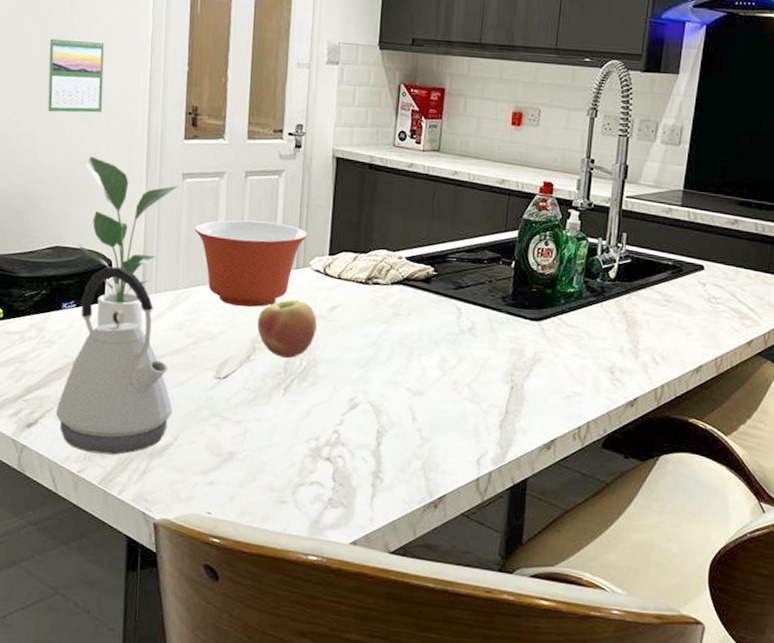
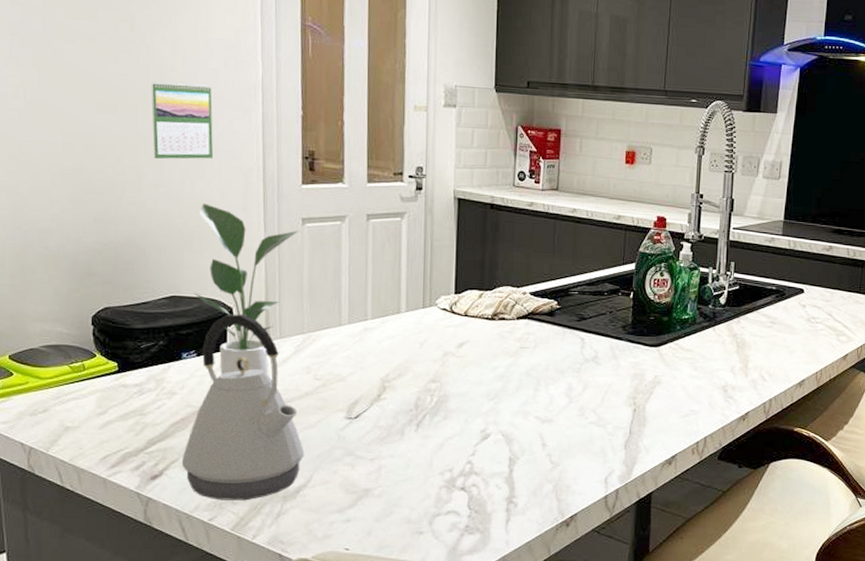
mixing bowl: present [194,220,308,308] -> none [317,262,433,348]
apple: present [257,299,317,359] -> none [387,338,446,396]

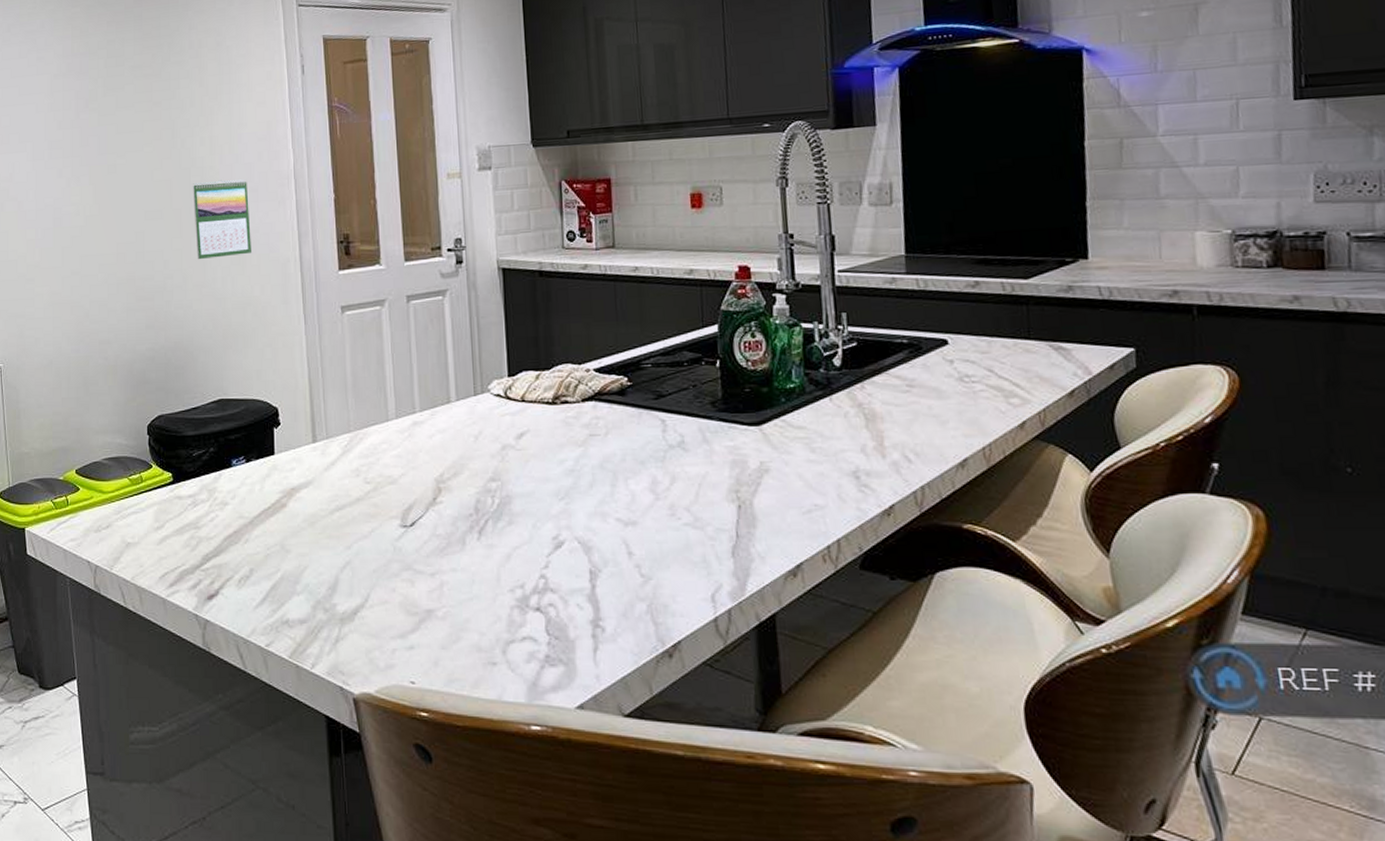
kettle: present [181,314,304,501] -> none [236,414,360,623]
potted plant: present [195,203,299,375] -> none [241,300,339,482]

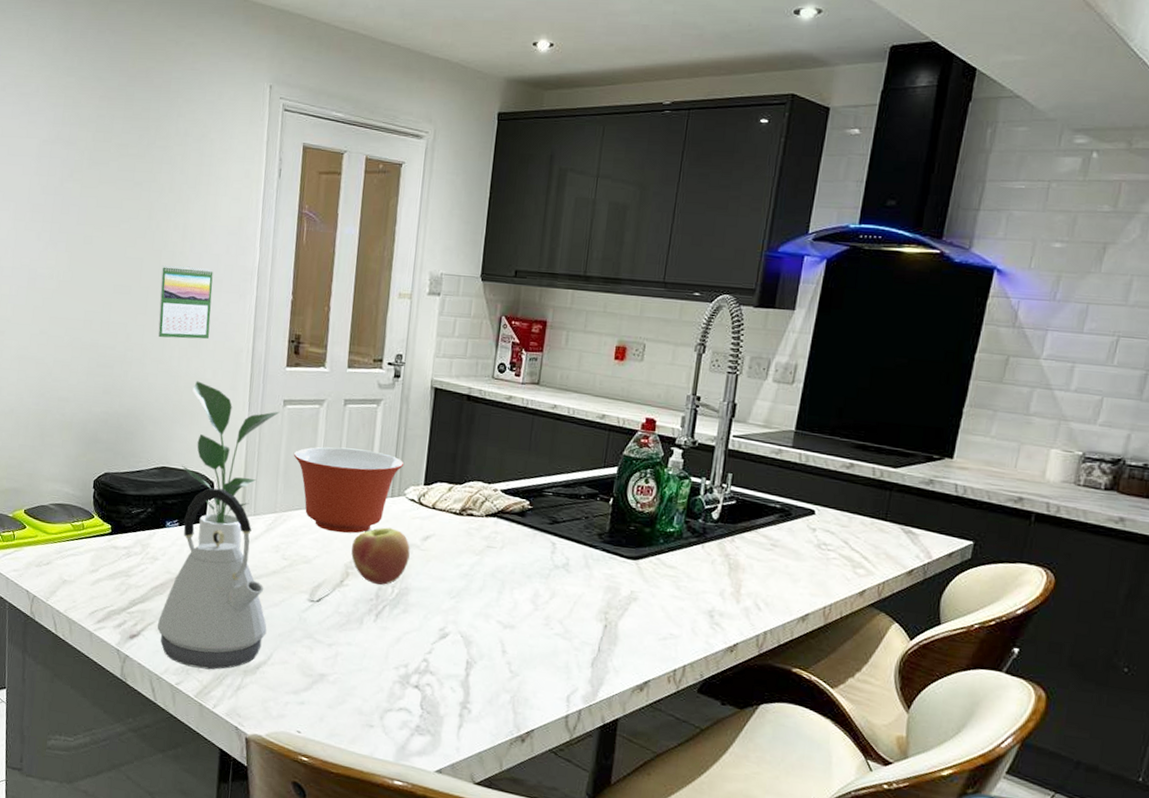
kettle: none [236,414,360,623] -> present [157,488,267,670]
potted plant: none [241,300,339,482] -> present [182,381,280,550]
mixing bowl: none [360,347,483,444] -> present [293,447,404,534]
apple: none [440,430,506,497] -> present [351,527,410,585]

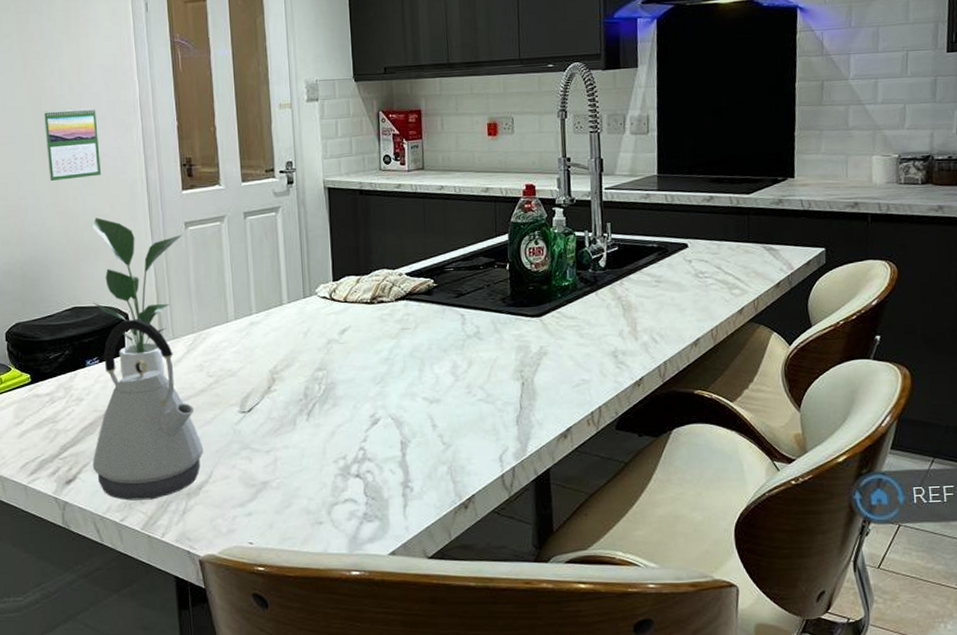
mixing bowl: present [293,447,404,534] -> none [202,257,311,342]
apple: present [351,527,410,585] -> none [273,328,330,385]

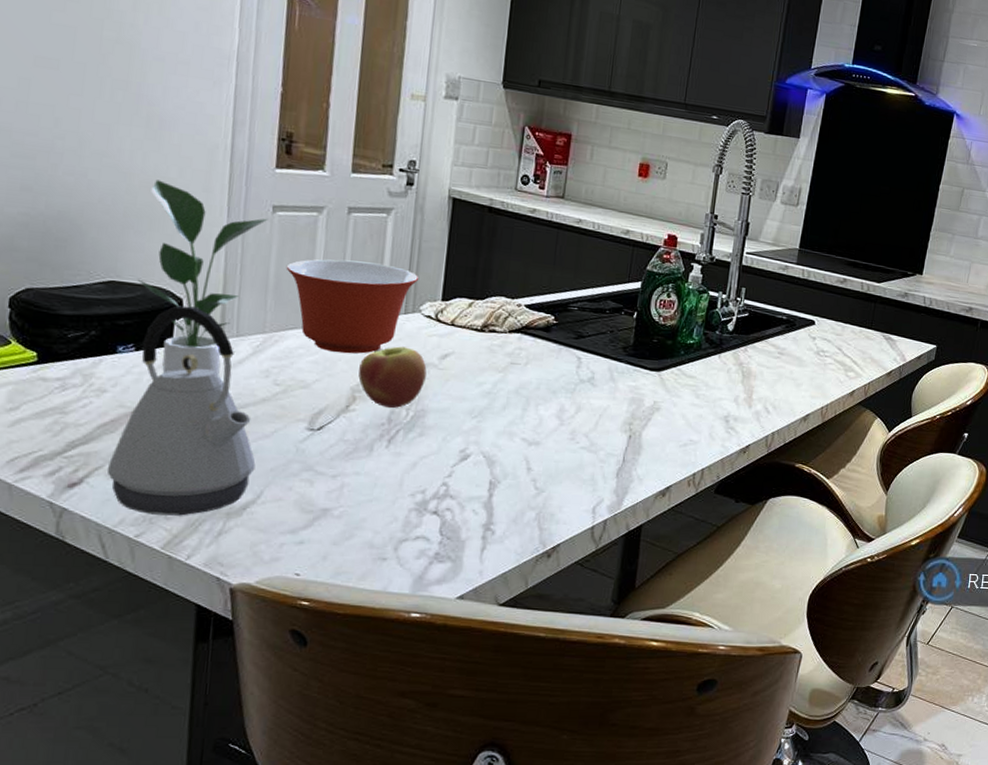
calendar: present [43,108,101,181] -> none [100,38,177,131]
mixing bowl: none [202,257,311,342] -> present [286,259,419,354]
apple: none [273,328,330,385] -> present [358,346,427,409]

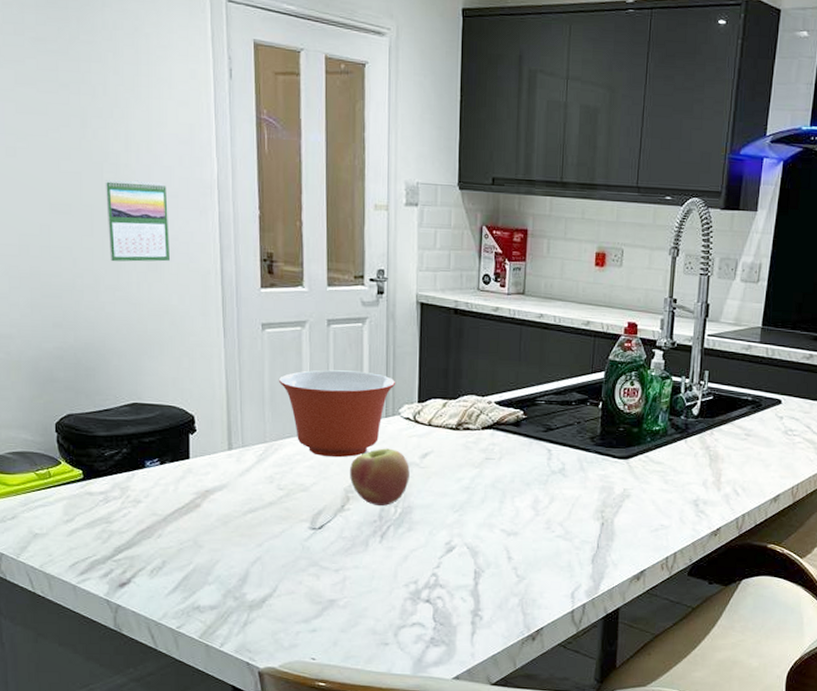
calendar: none [100,38,177,131] -> present [105,180,170,262]
kettle: present [107,305,256,516] -> none [148,422,269,609]
potted plant: present [138,180,268,376] -> none [156,308,259,484]

